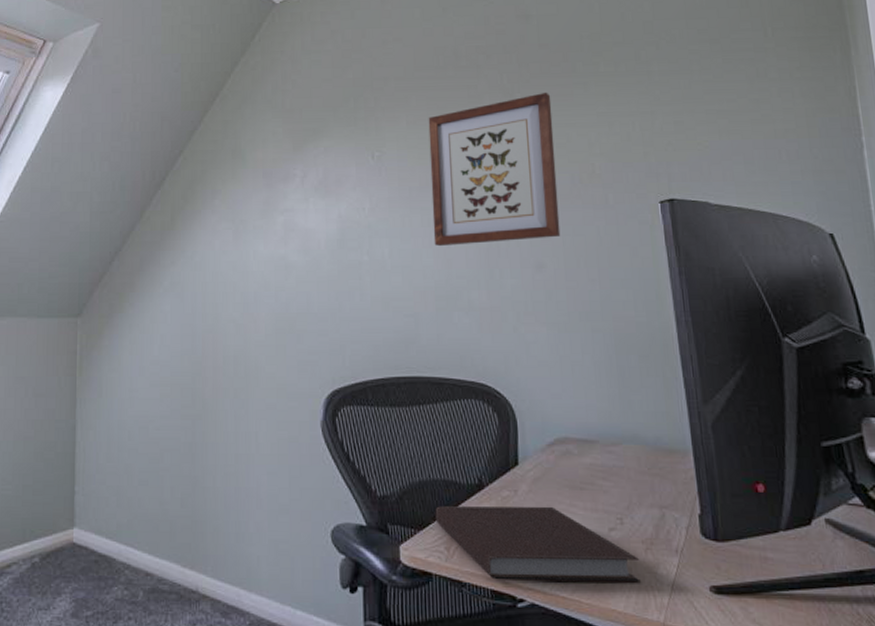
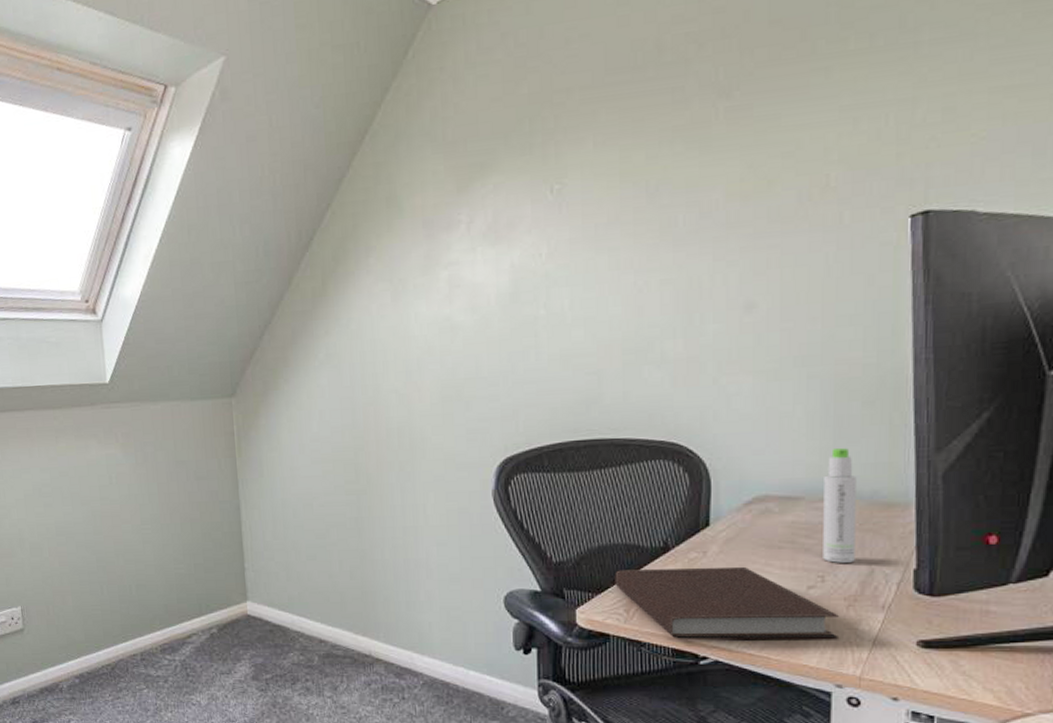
wall art: present [428,92,561,247] -> none [620,85,780,293]
bottle: none [614,397,647,506] -> present [823,448,857,563]

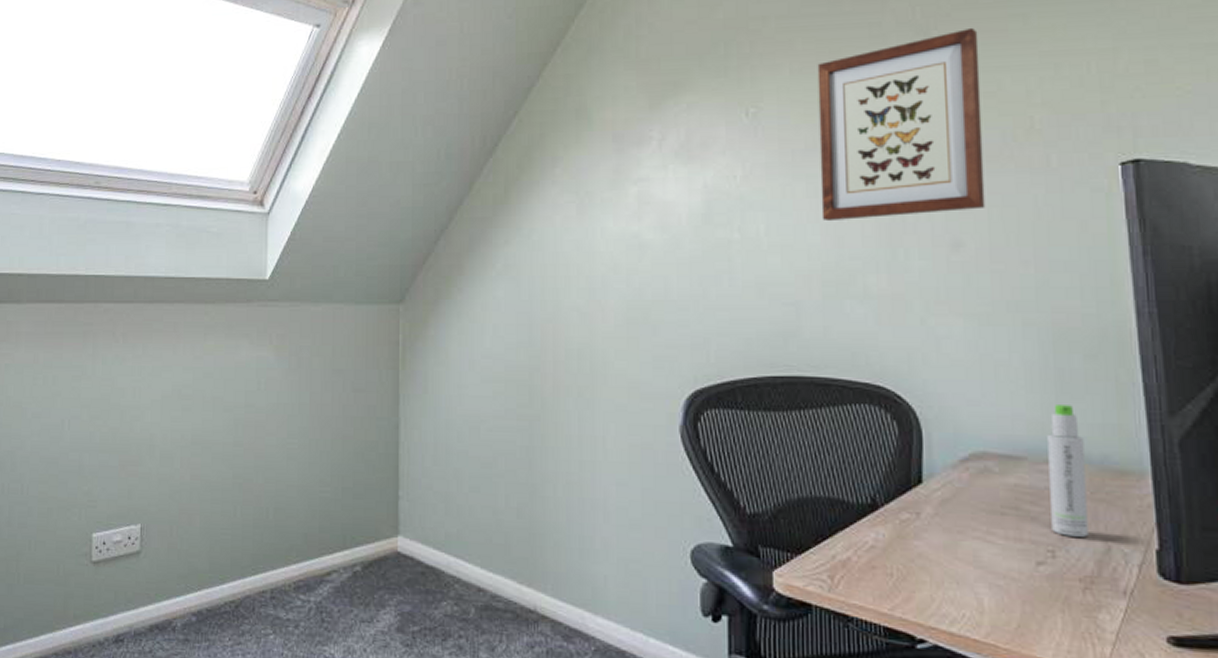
notebook: present [615,566,839,639] -> none [817,528,1076,628]
wall art: none [620,85,780,293] -> present [817,27,986,222]

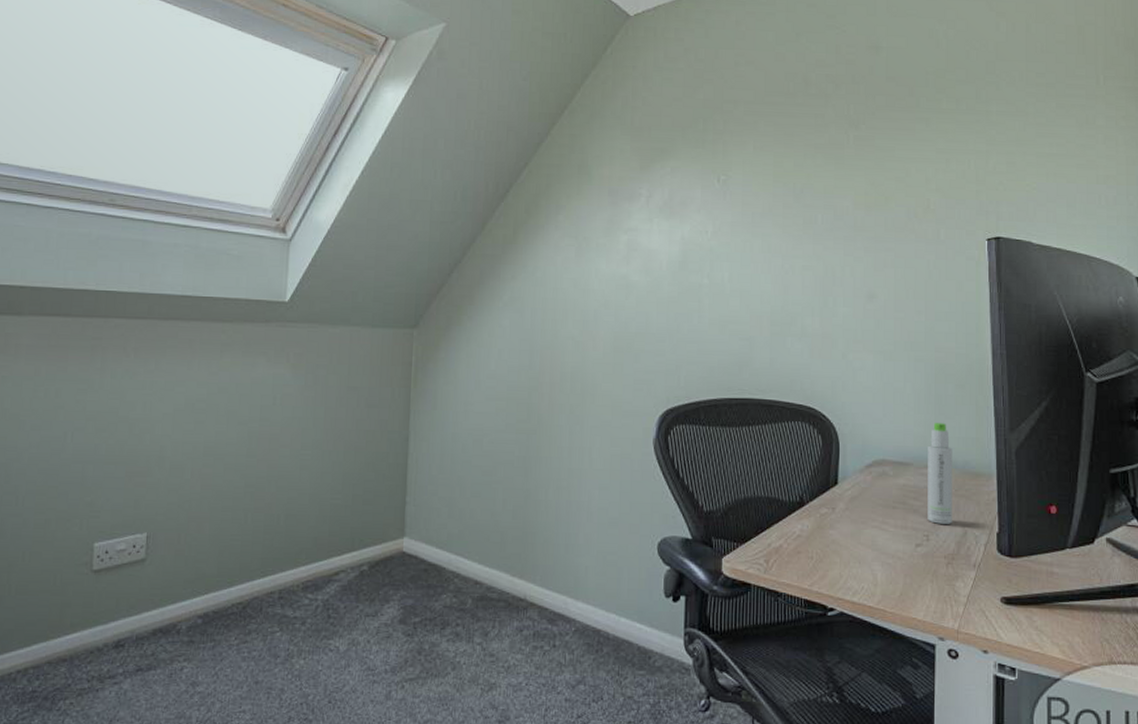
wall art: present [817,27,986,222] -> none [772,125,894,273]

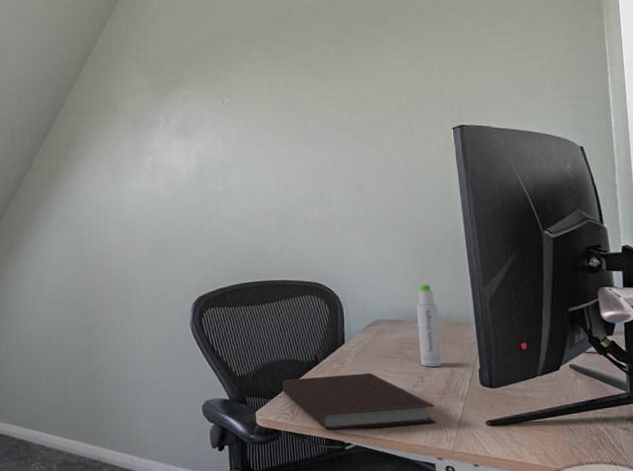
notebook: none [757,522,940,594] -> present [282,372,436,431]

